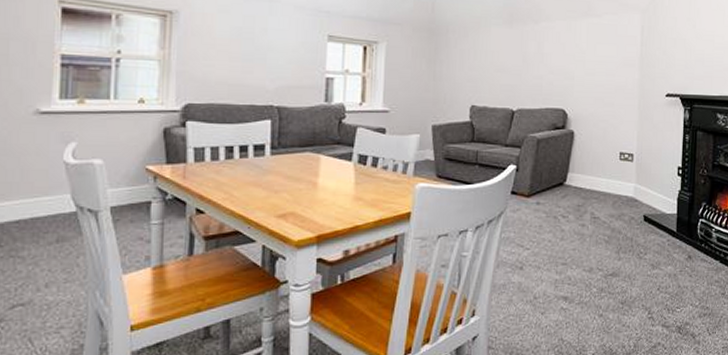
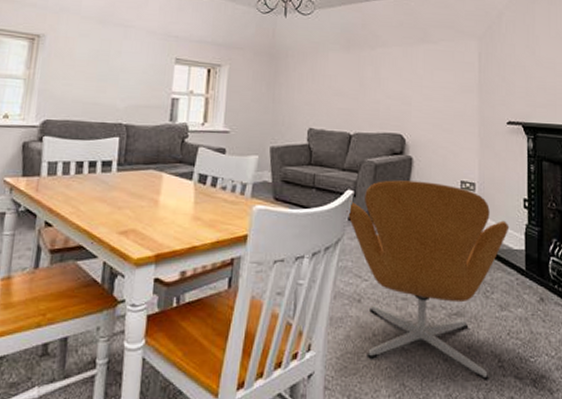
armchair: none [509,154,664,331] -> present [347,180,510,380]

